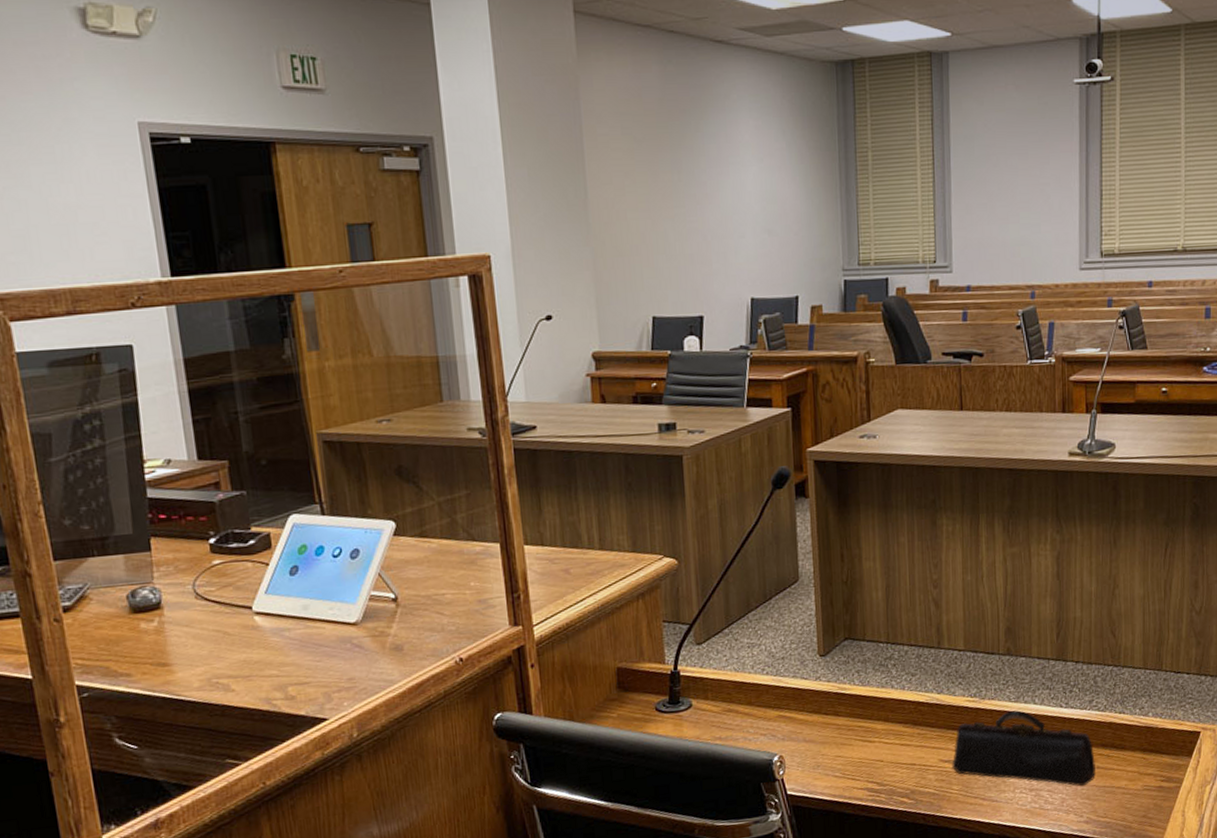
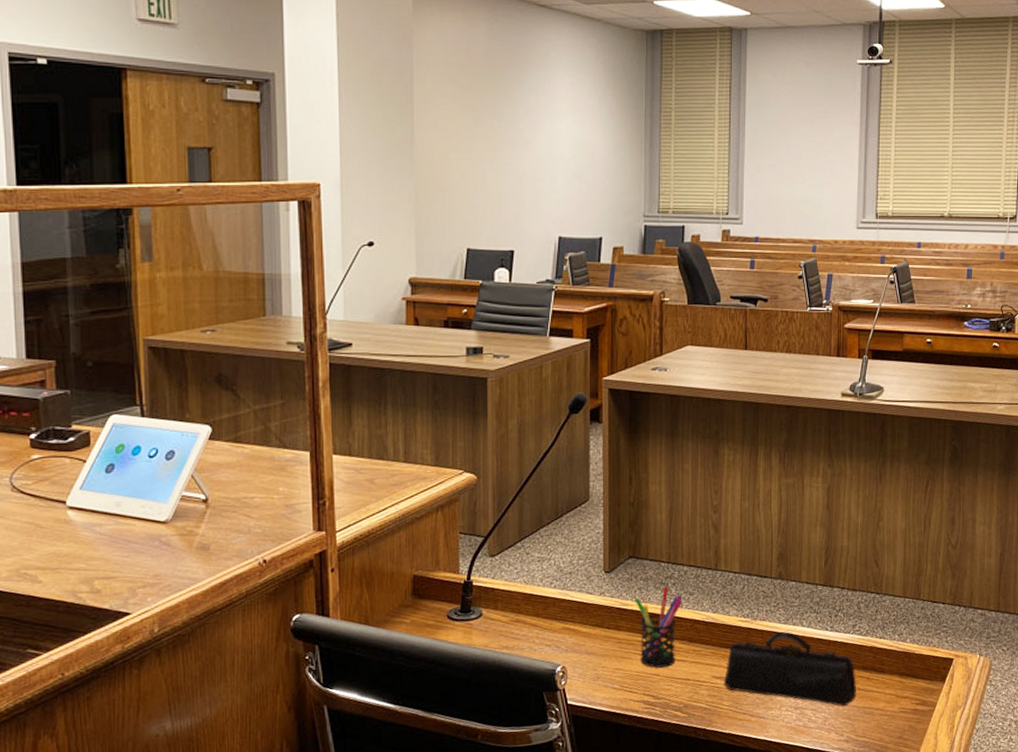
pen holder: none [853,668,904,754] -> present [635,586,683,668]

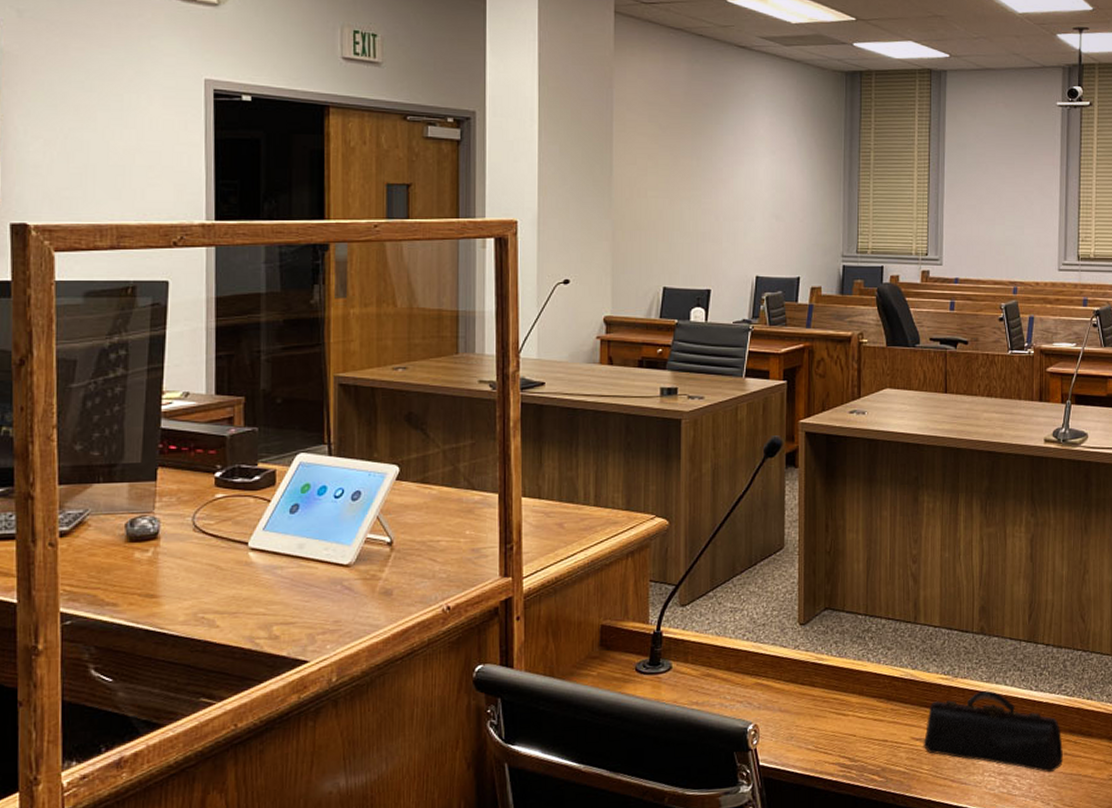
pen holder: present [635,586,683,668] -> none [830,640,880,728]

